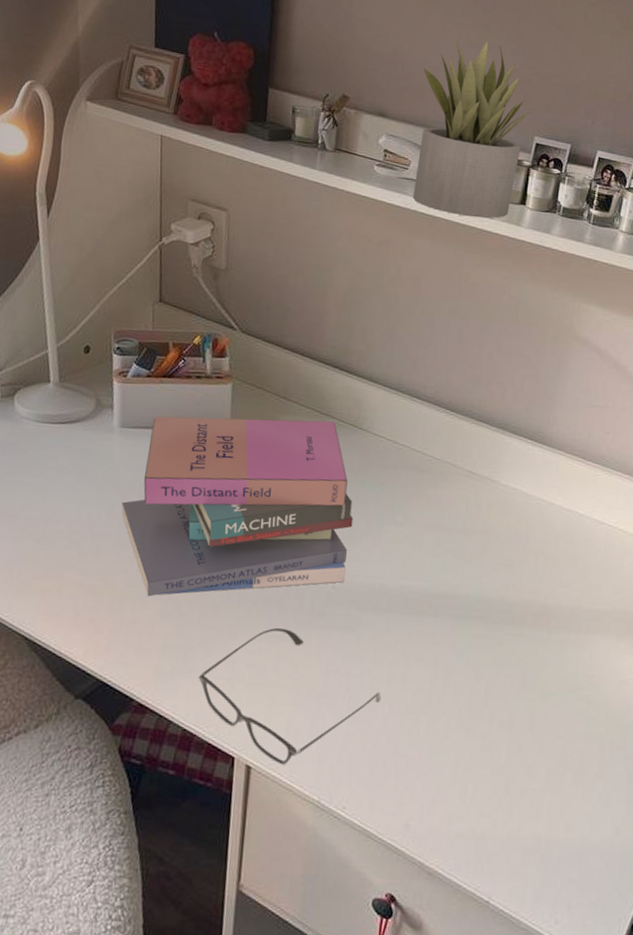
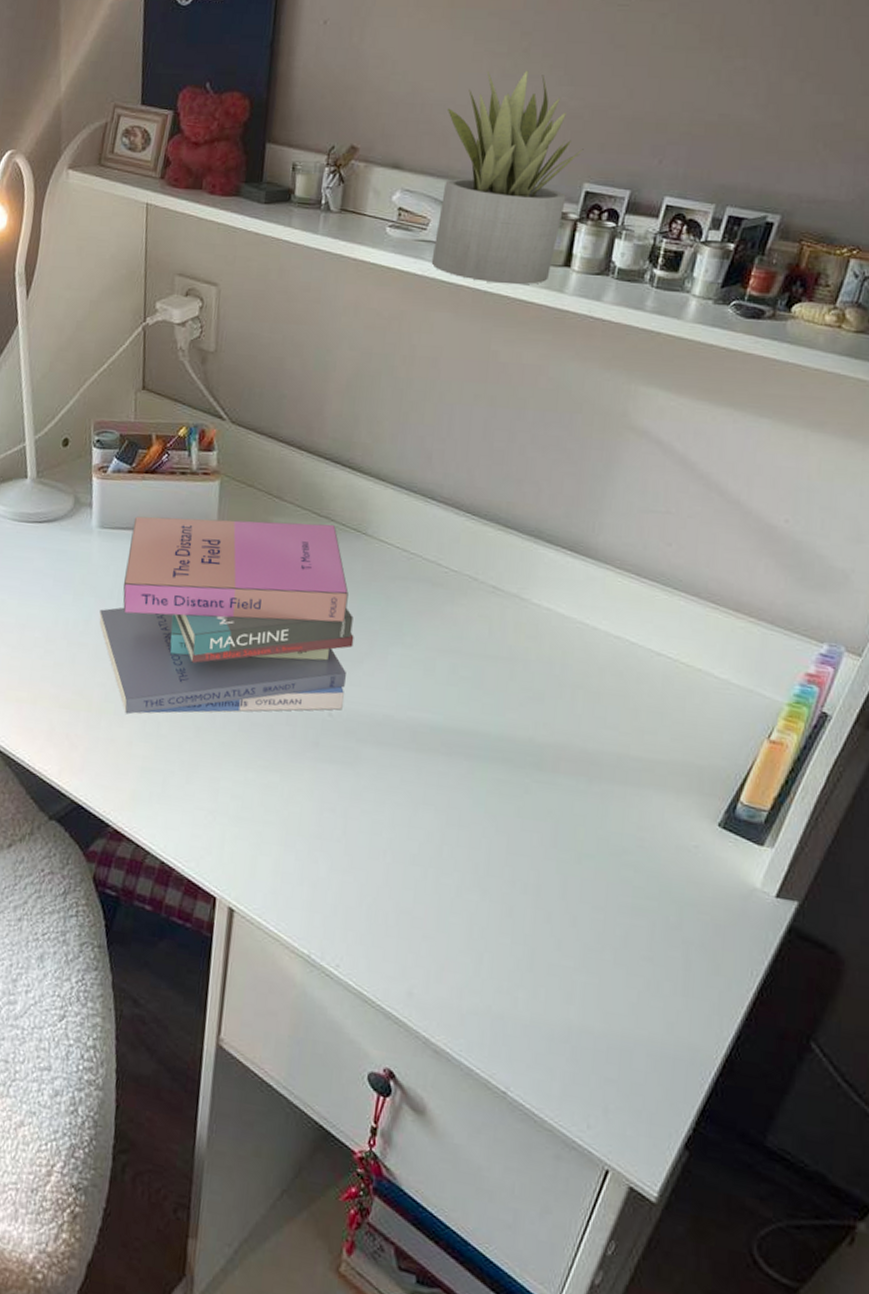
eyeglasses: present [198,627,382,765] -> none [178,756,383,911]

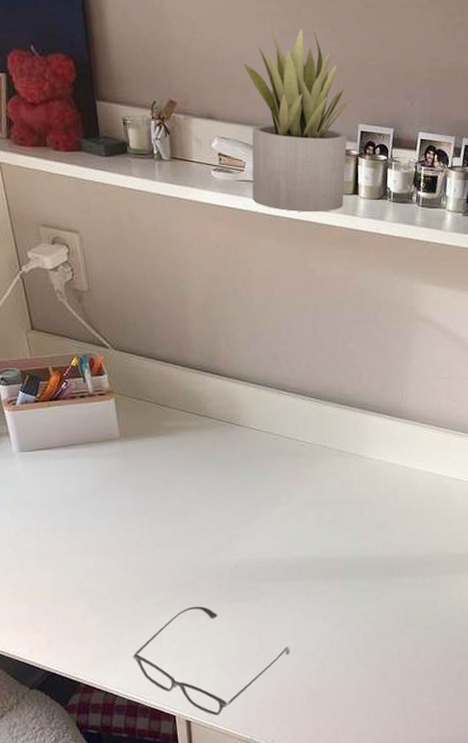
books: present [99,516,354,715] -> none [36,421,244,596]
eyeglasses: none [178,756,383,911] -> present [132,606,290,716]

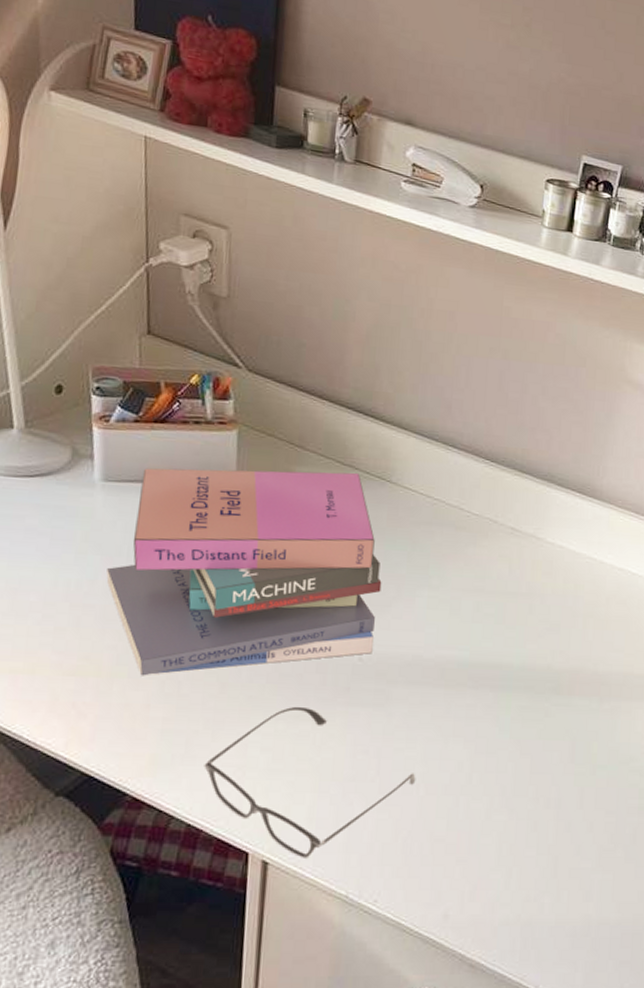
books: none [36,421,244,596] -> present [106,468,382,676]
succulent plant: present [244,28,355,213] -> none [445,41,581,246]

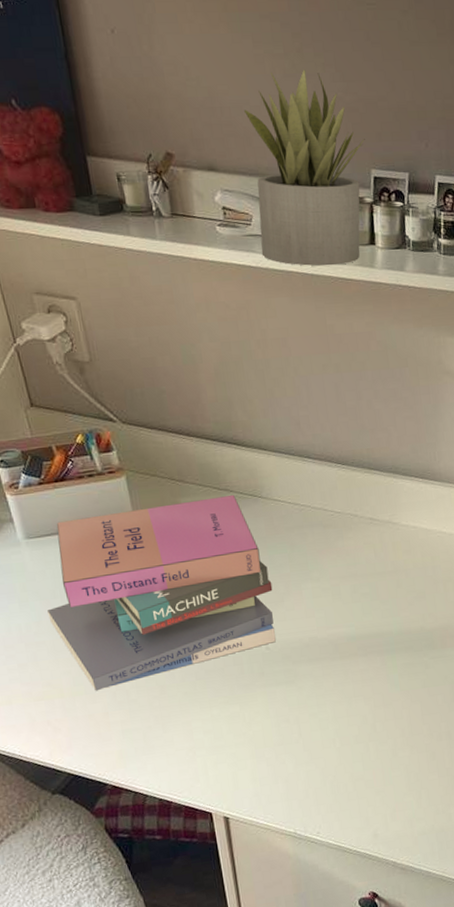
eyeglasses: present [204,706,416,858] -> none [161,694,331,810]
succulent plant: none [445,41,581,246] -> present [244,69,365,266]

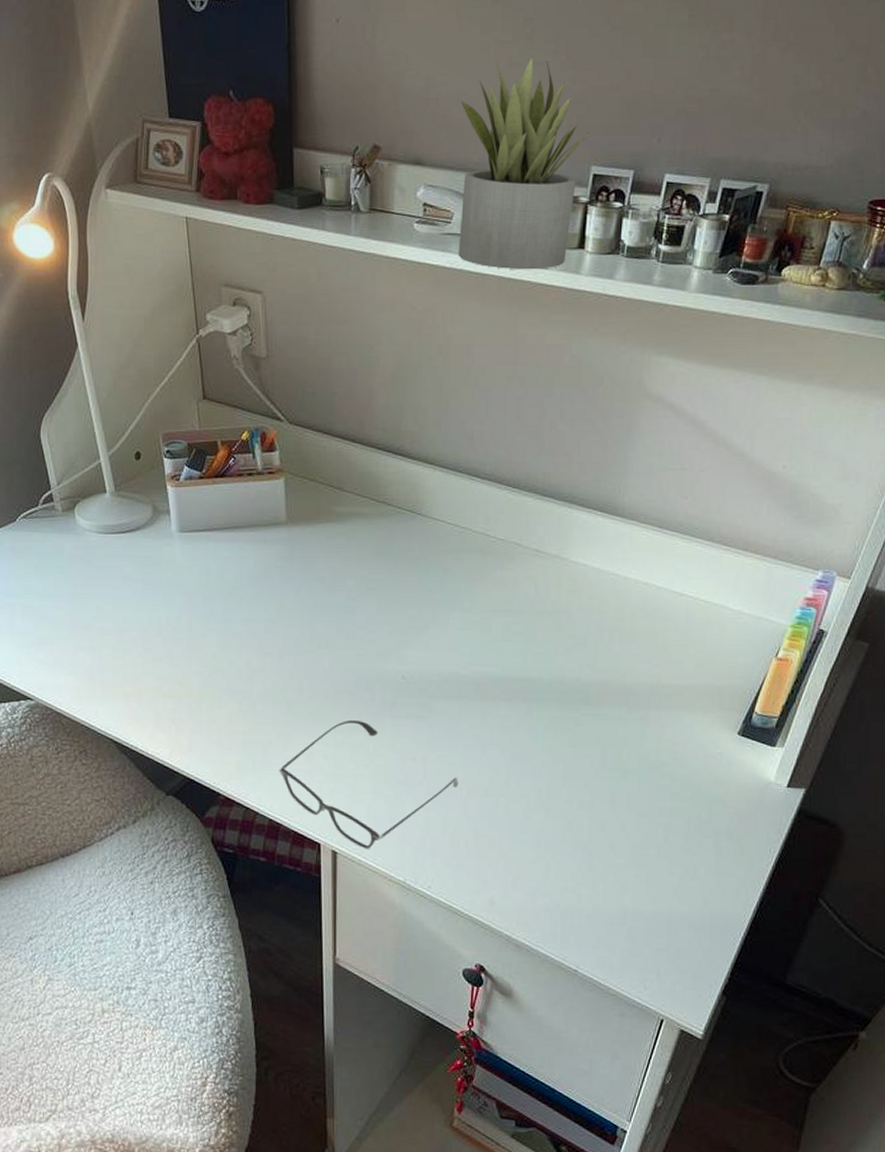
books: present [47,494,276,691] -> none [189,508,418,697]
eyeglasses: none [161,694,331,810] -> present [279,719,459,849]

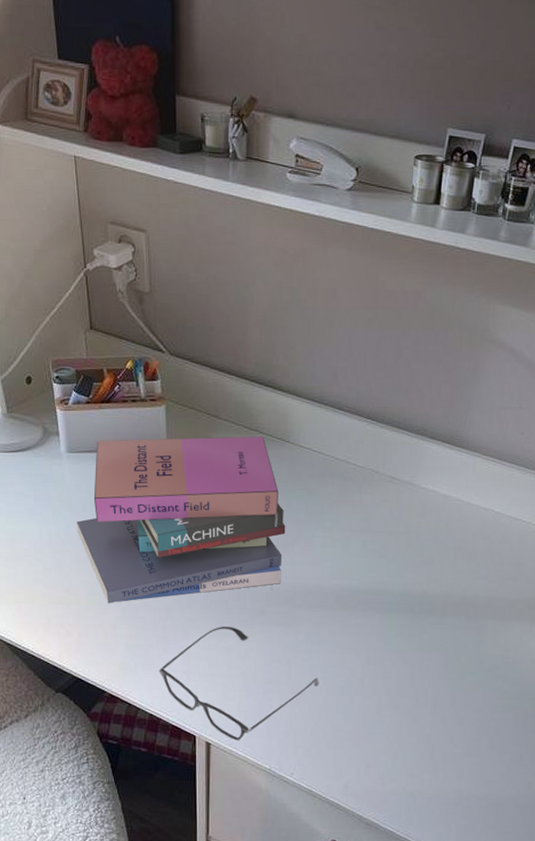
books: none [189,508,418,697] -> present [77,435,286,604]
succulent plant: present [458,57,589,270] -> none [326,23,447,222]

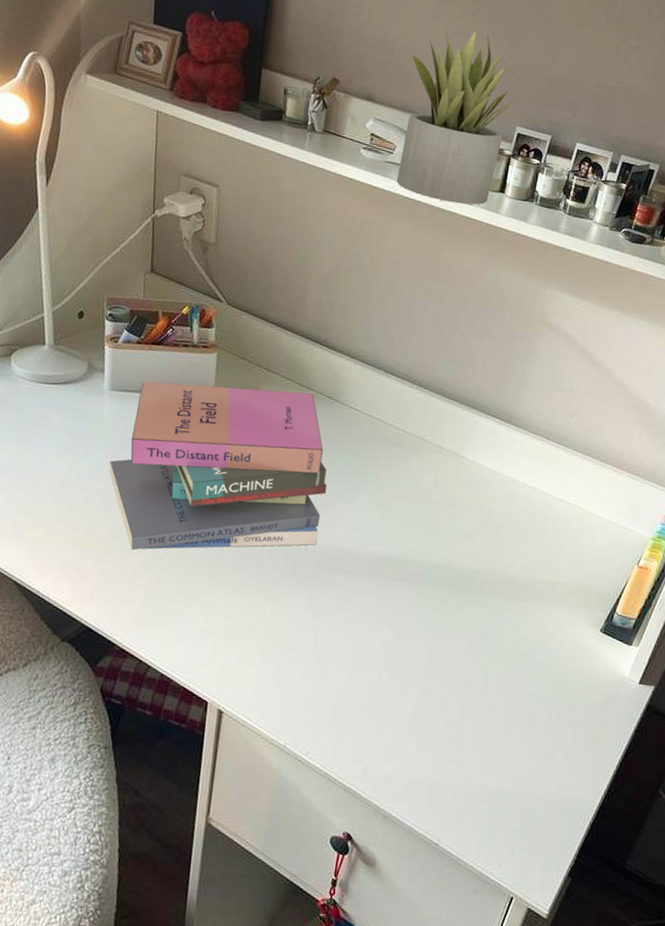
eyeglasses: present [159,626,319,741] -> none [176,584,347,711]
succulent plant: none [326,23,447,222] -> present [396,28,517,205]

